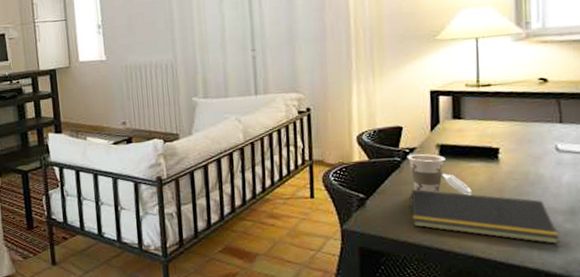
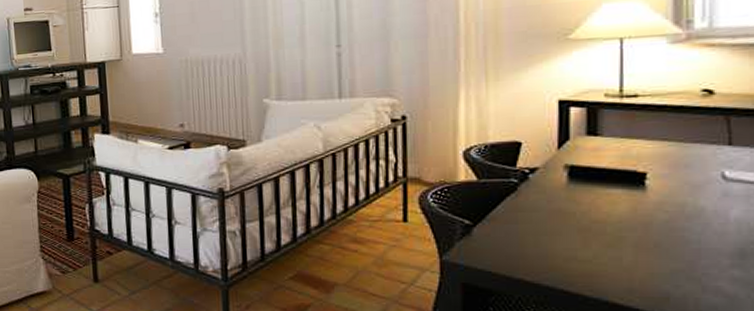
cup: present [407,153,472,196] -> none [526,175,609,228]
notepad: present [409,190,560,245] -> none [527,218,724,295]

